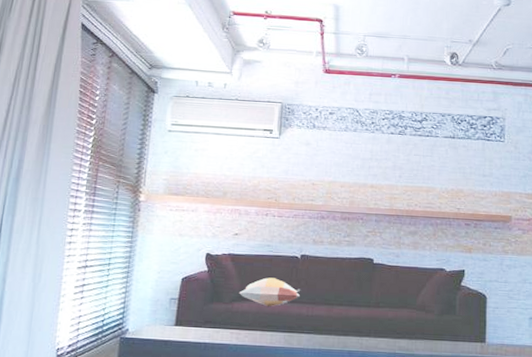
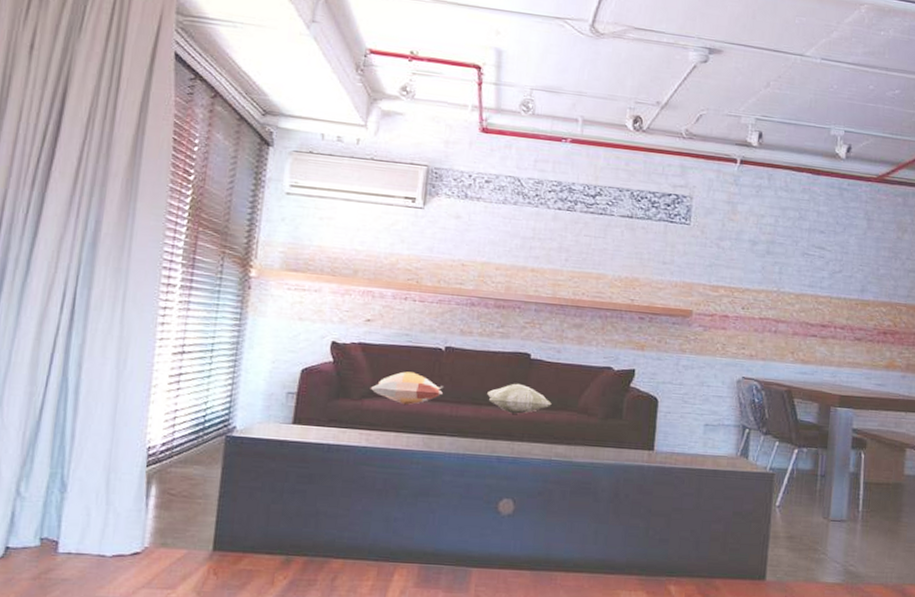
decorative pillow: none [337,285,394,313] -> present [486,383,552,414]

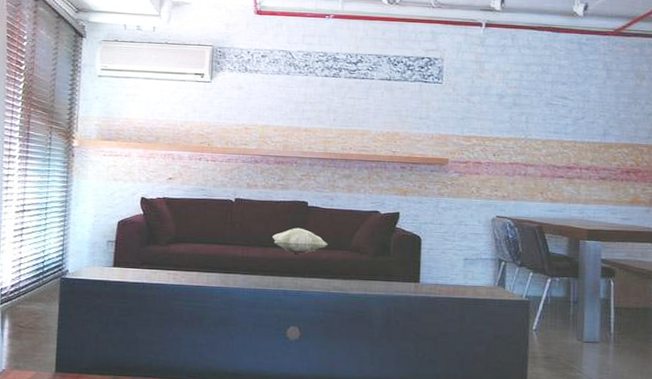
decorative pillow: present [370,371,446,405] -> none [174,220,237,248]

